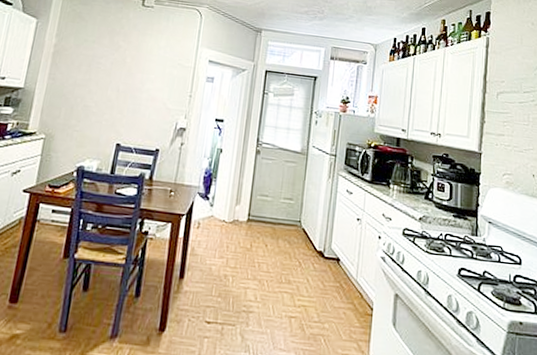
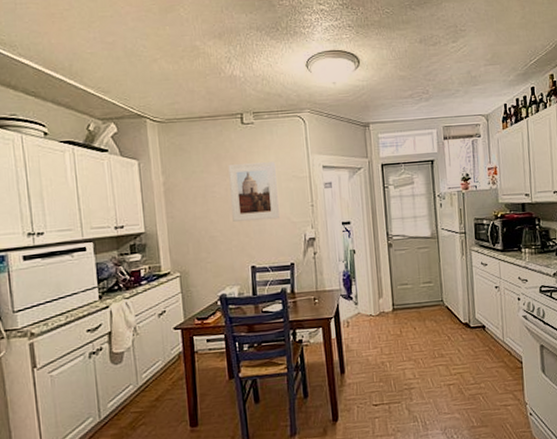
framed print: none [110,41,165,103] -> present [228,162,280,223]

